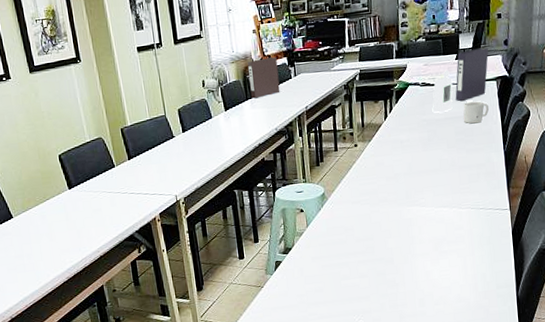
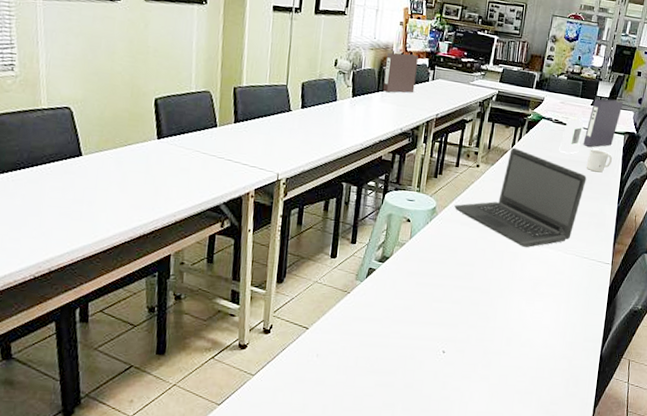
laptop: none [342,119,467,212] -> present [454,147,587,248]

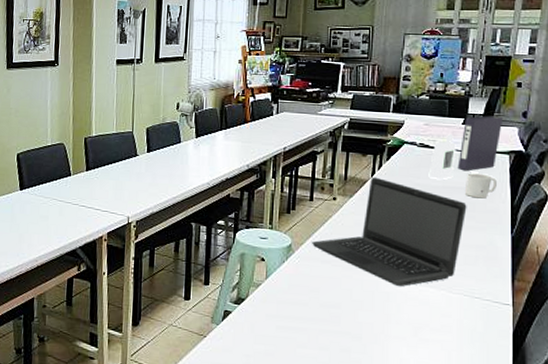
binder: present [382,52,418,93] -> none [225,89,260,130]

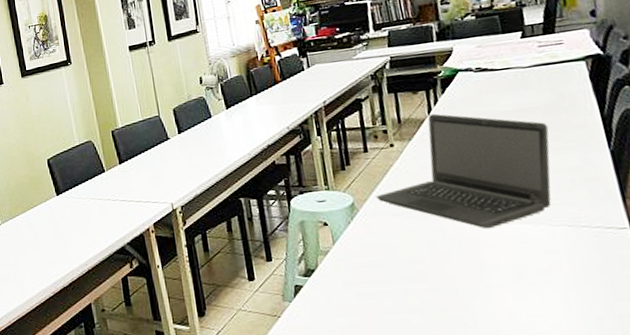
tissue box: present [428,133,456,179] -> none [493,50,523,103]
binder: present [457,116,504,171] -> none [523,21,571,89]
mug: present [464,173,497,199] -> none [539,87,579,116]

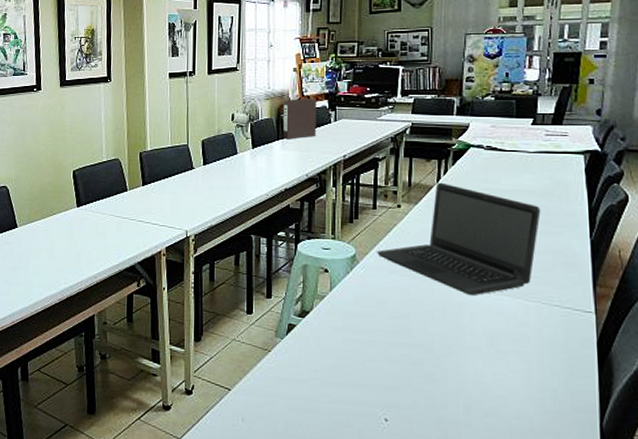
binder: none [251,47,291,95] -> present [282,97,316,140]

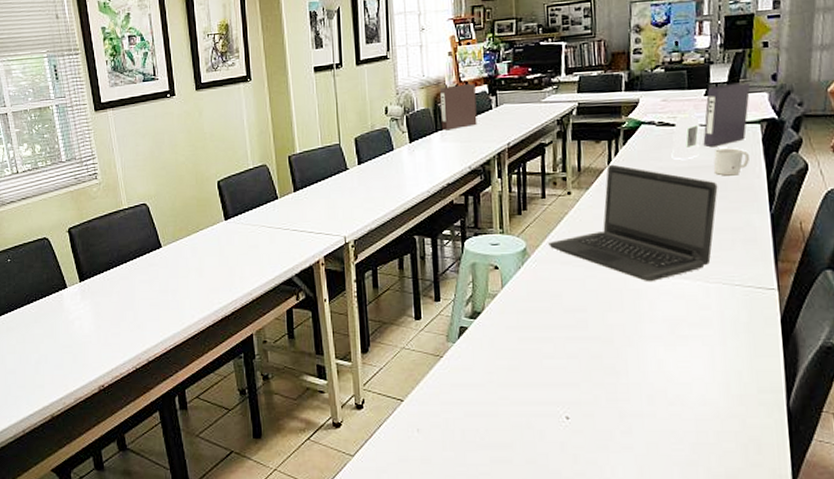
tissue box: none [498,134,526,183] -> present [671,107,700,159]
binder: none [528,115,576,174] -> present [703,82,751,148]
mug: none [537,175,572,202] -> present [713,148,749,176]

